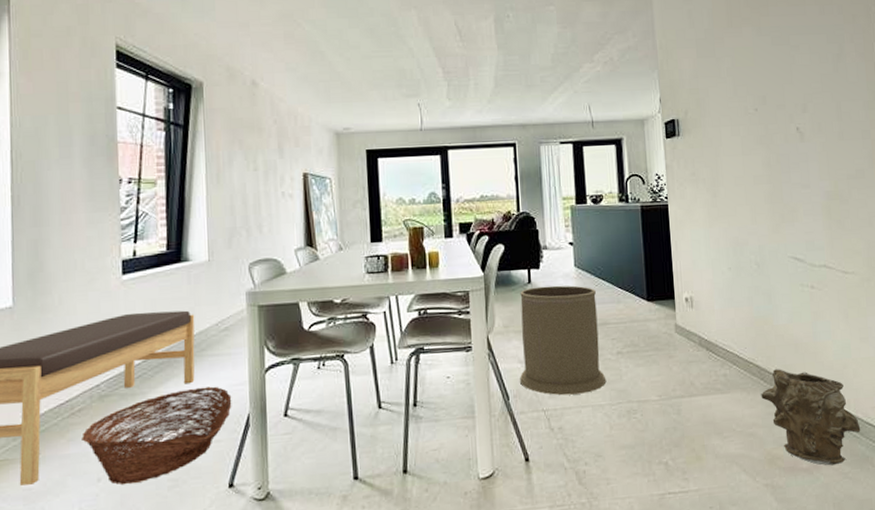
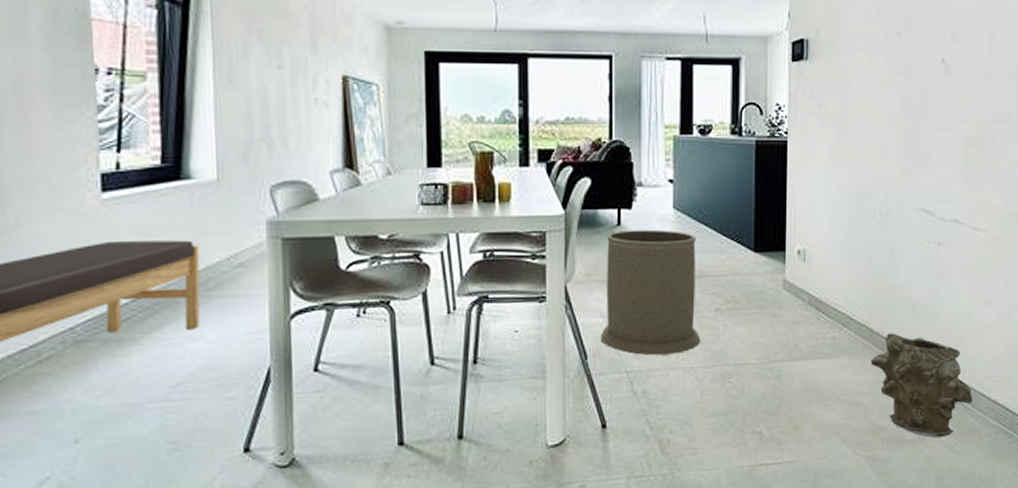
basket: present [82,386,232,486] -> none [52,333,248,448]

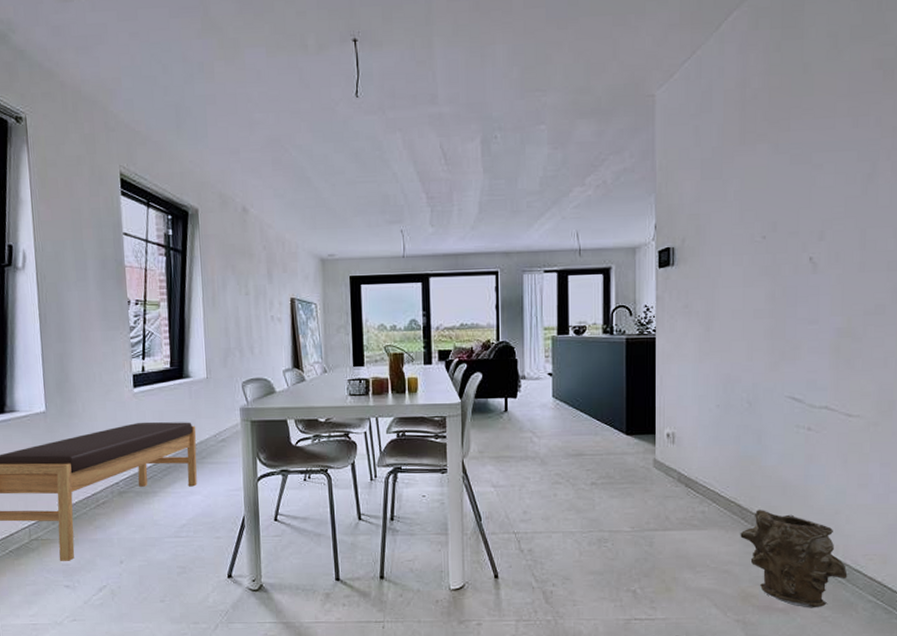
trash can: present [601,229,701,356] -> none [493,415,579,520]

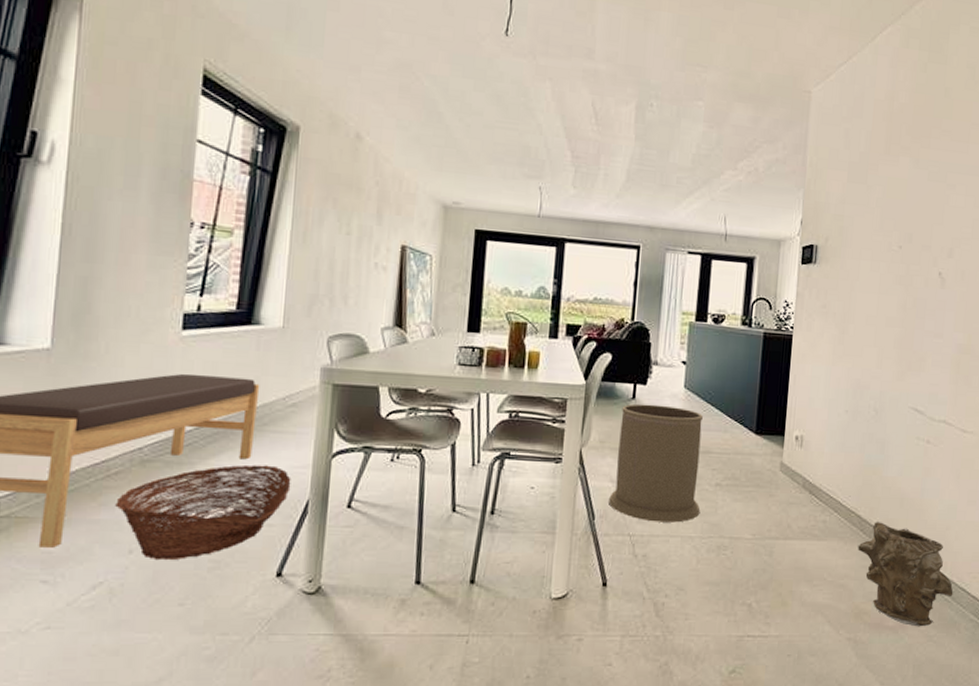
basket: none [106,490,230,568] -> present [115,465,291,561]
trash can: none [493,415,579,520] -> present [609,403,703,523]

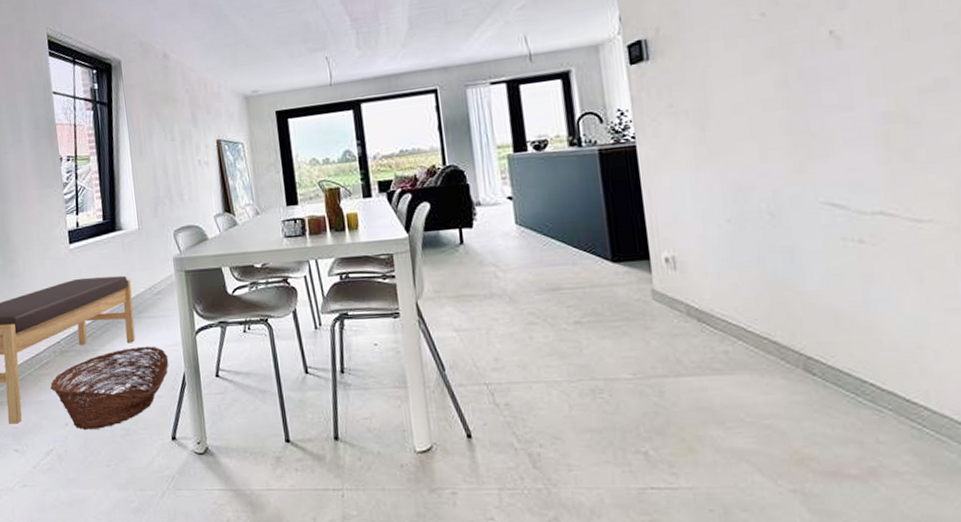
trash can: present [609,403,703,523] -> none [451,245,563,369]
vase: present [858,522,953,627] -> none [781,347,949,475]

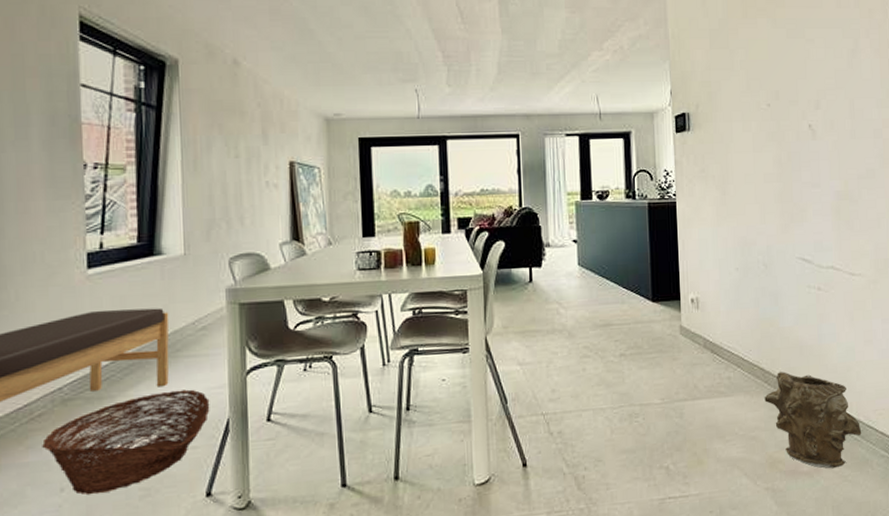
vase: none [781,347,949,475] -> present [764,371,862,469]

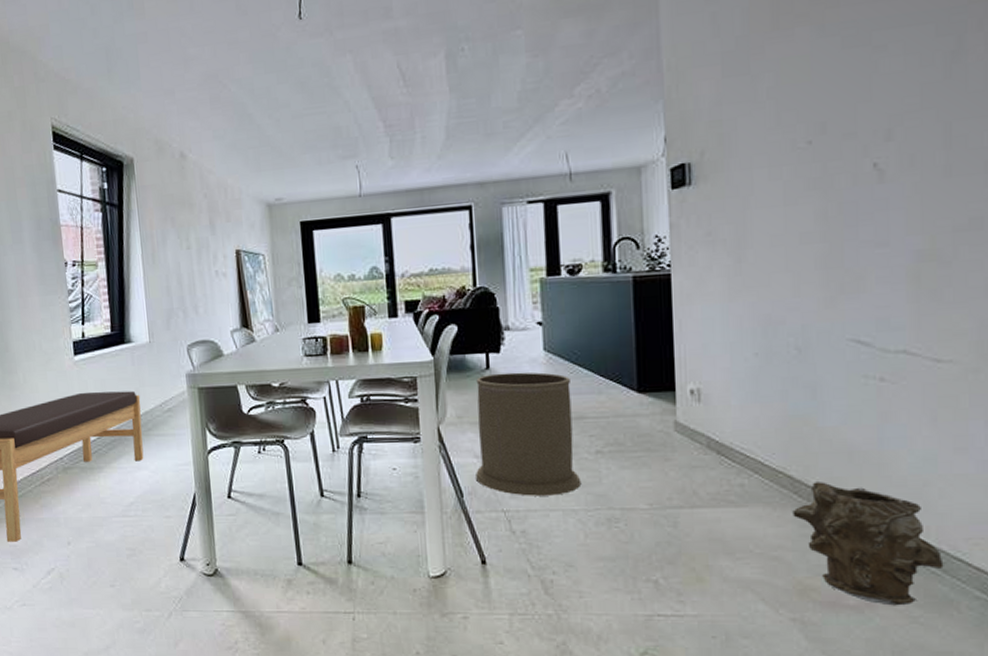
basket: present [42,389,210,496] -> none [52,465,179,550]
trash can: none [519,284,608,399] -> present [476,372,582,496]

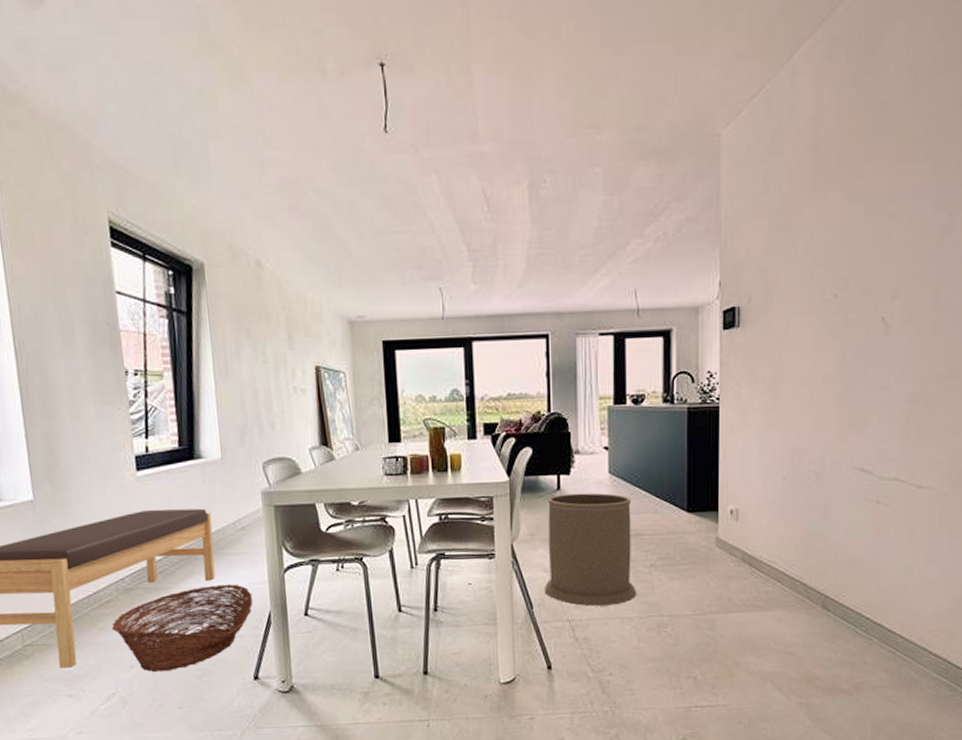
basket: none [52,465,179,550] -> present [112,584,253,673]
vase: present [793,482,944,606] -> none [805,588,913,688]

